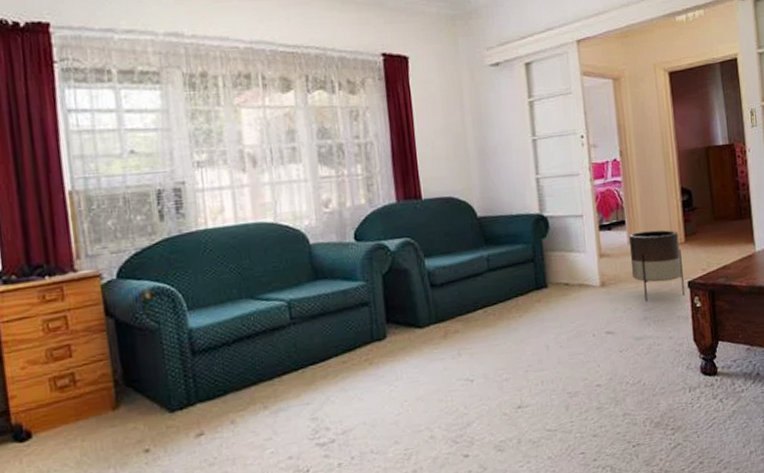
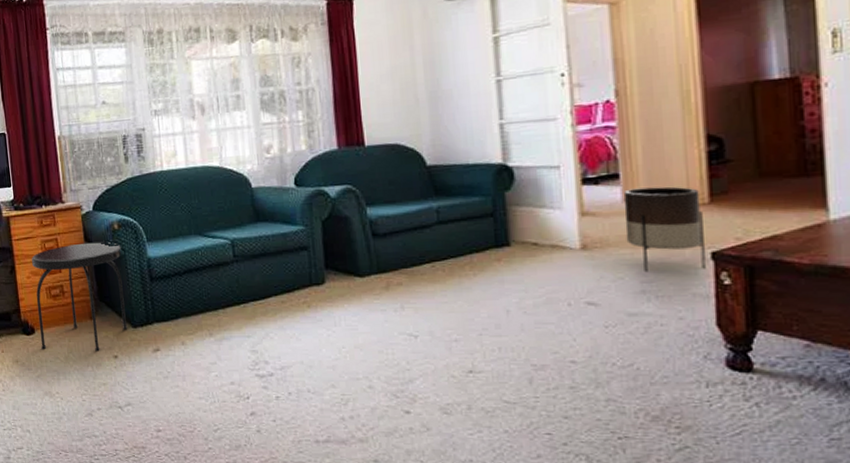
side table: none [28,315,163,458] -> present [32,242,128,352]

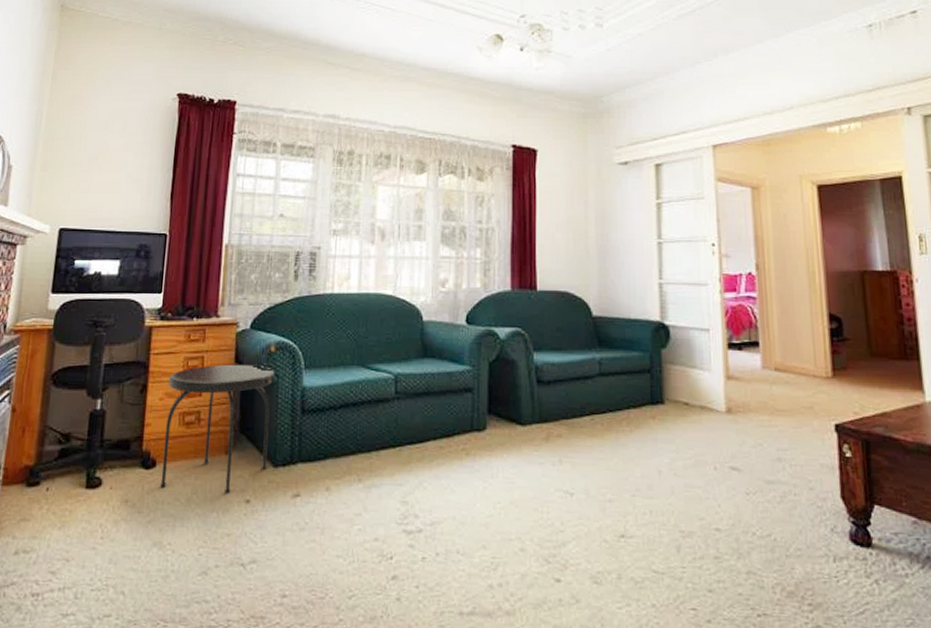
planter: present [624,186,706,271] -> none [763,357,831,440]

